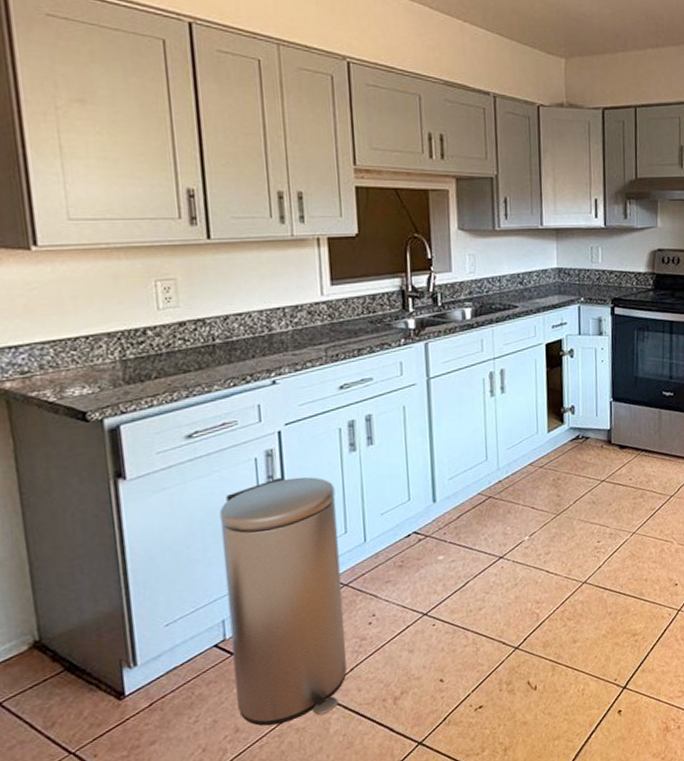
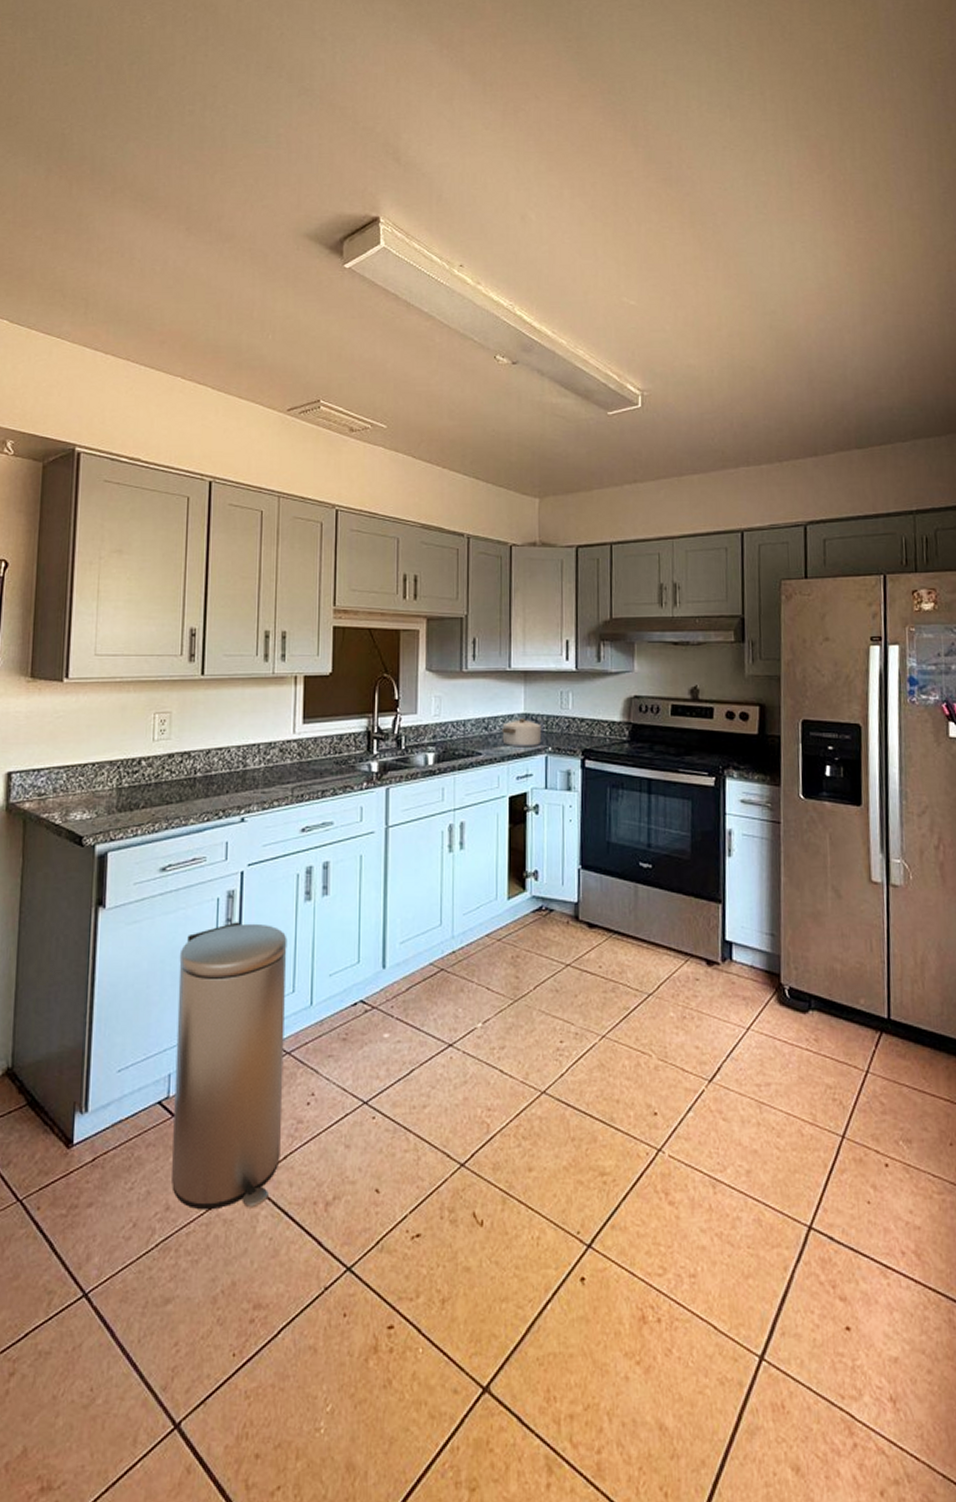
cooking pot: none [536,272,575,299] -> present [502,718,542,748]

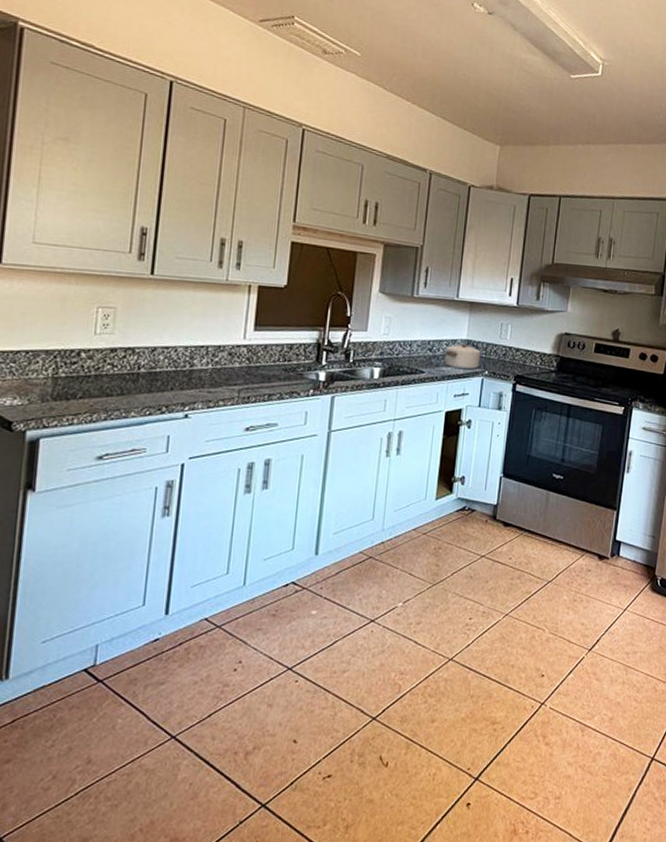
pedal bin: present [172,922,287,1210] -> none [94,509,225,762]

